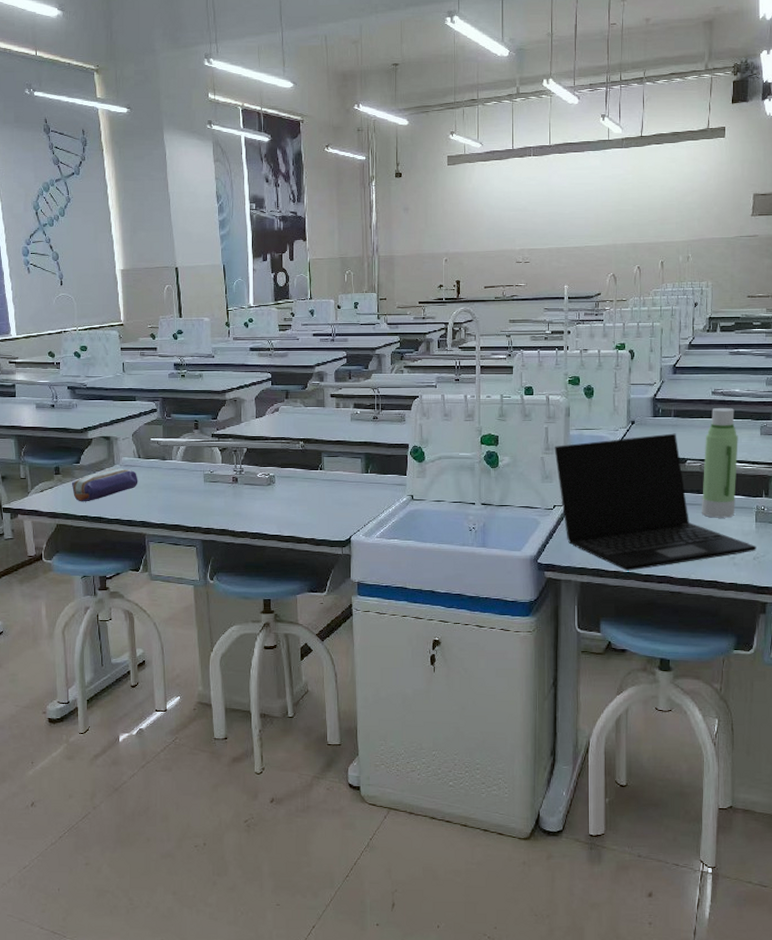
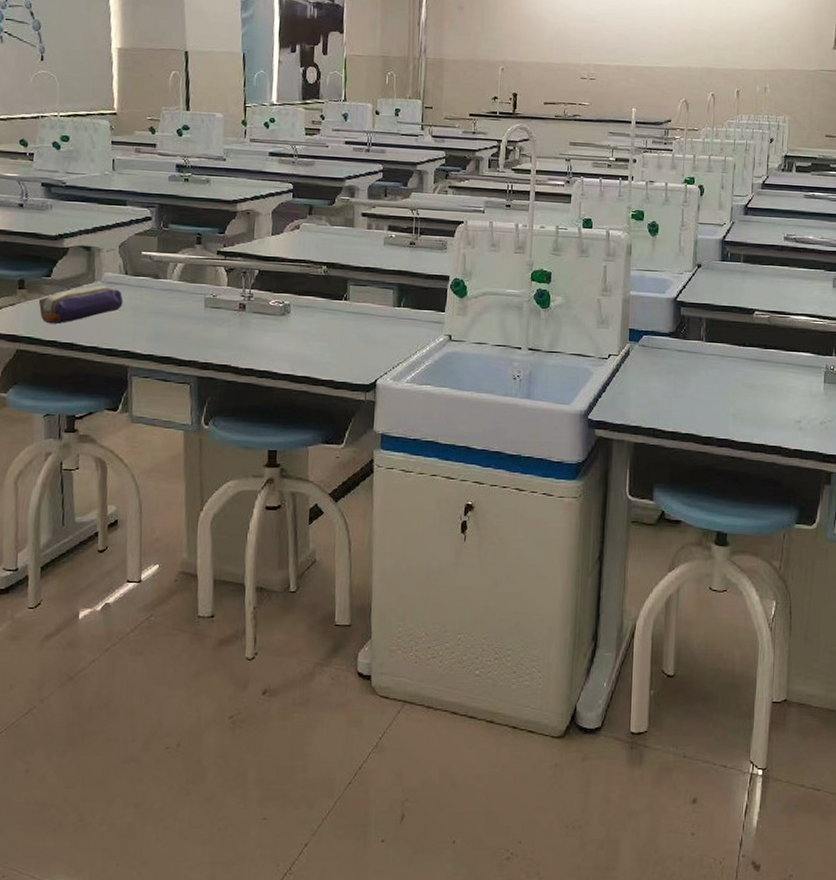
laptop: present [554,433,757,571] -> none [612,280,824,432]
water bottle: present [701,407,738,518] -> none [767,254,810,377]

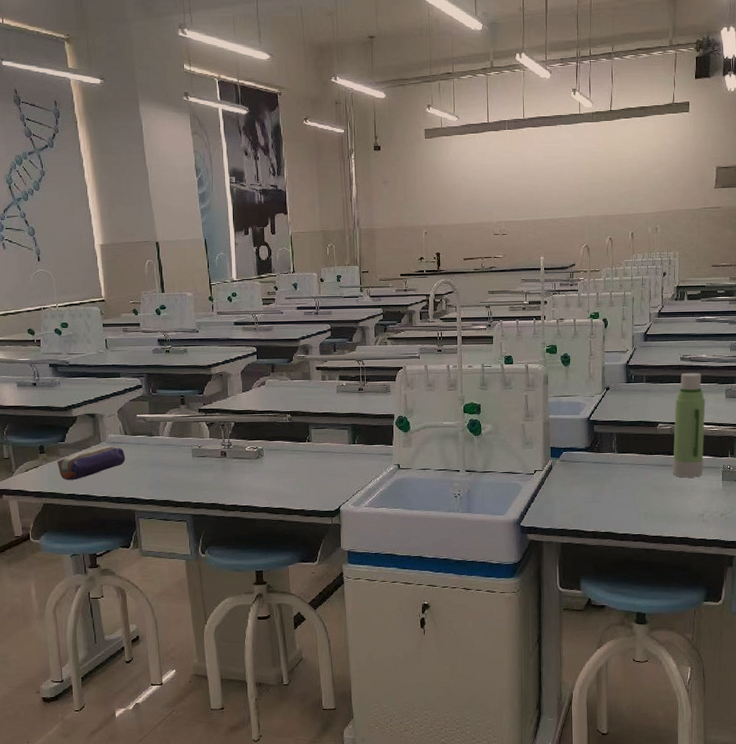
water bottle: none [767,254,810,377] -> present [672,372,706,478]

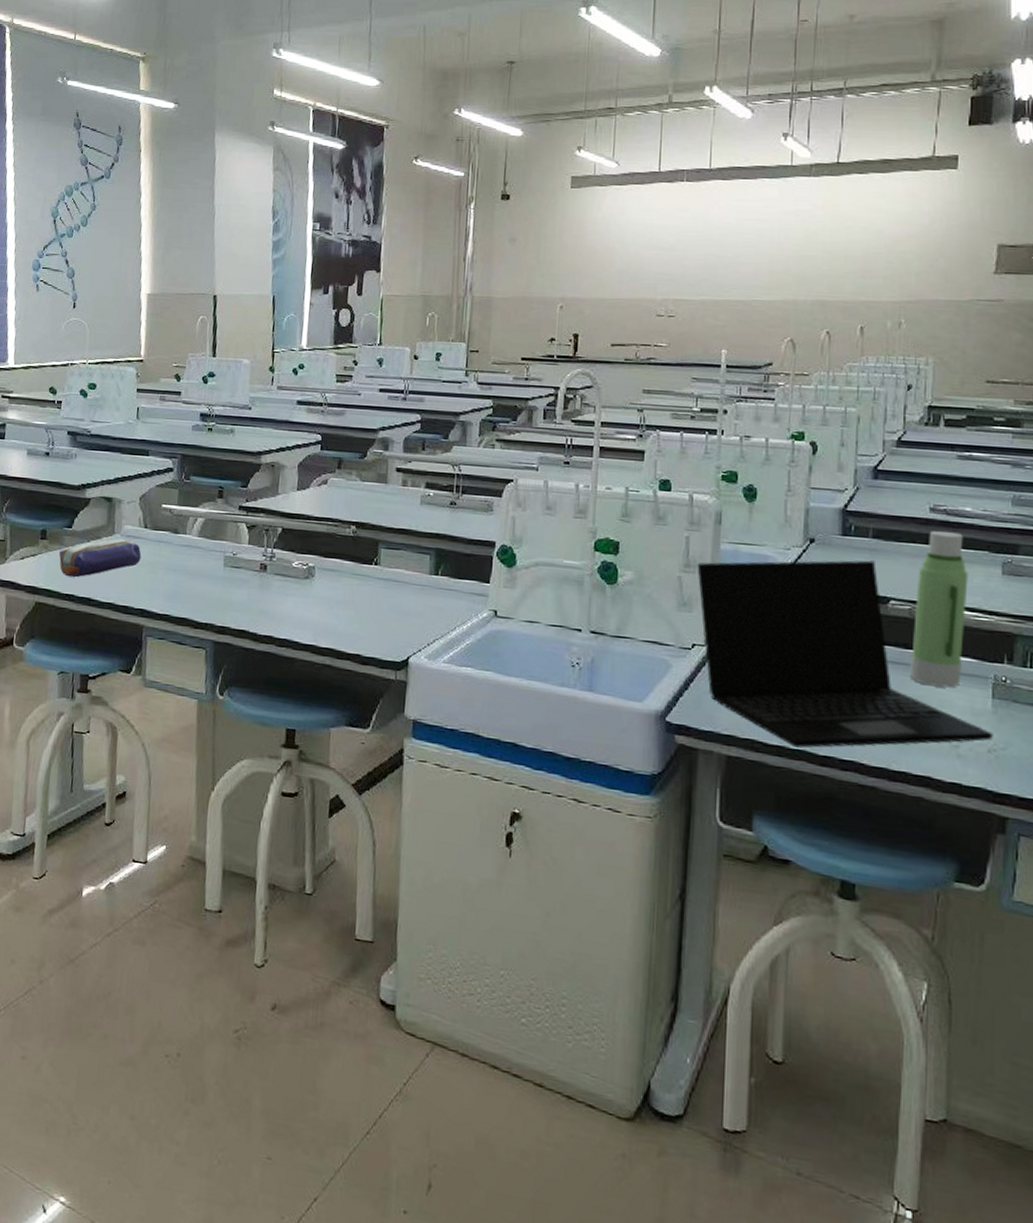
laptop: none [534,398,724,531] -> present [697,560,993,748]

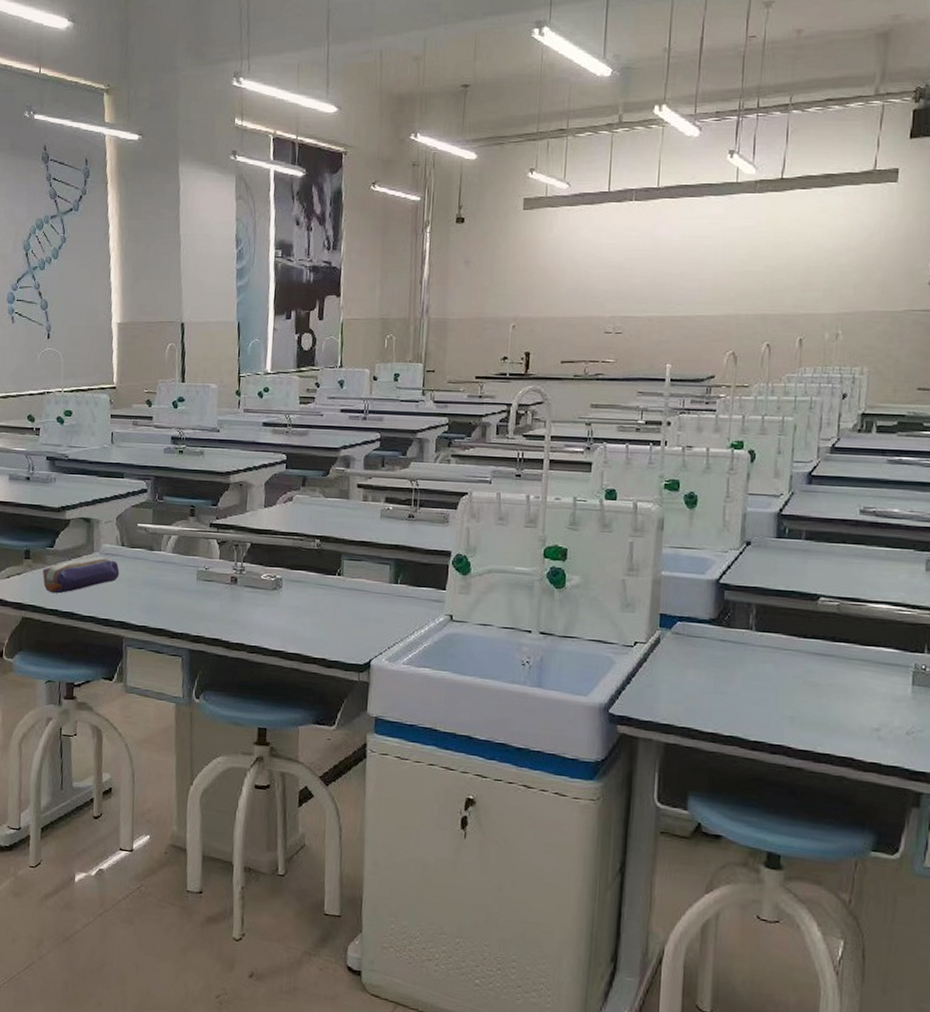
laptop: present [697,560,993,748] -> none [639,560,912,735]
water bottle: present [909,530,968,688] -> none [836,531,894,677]

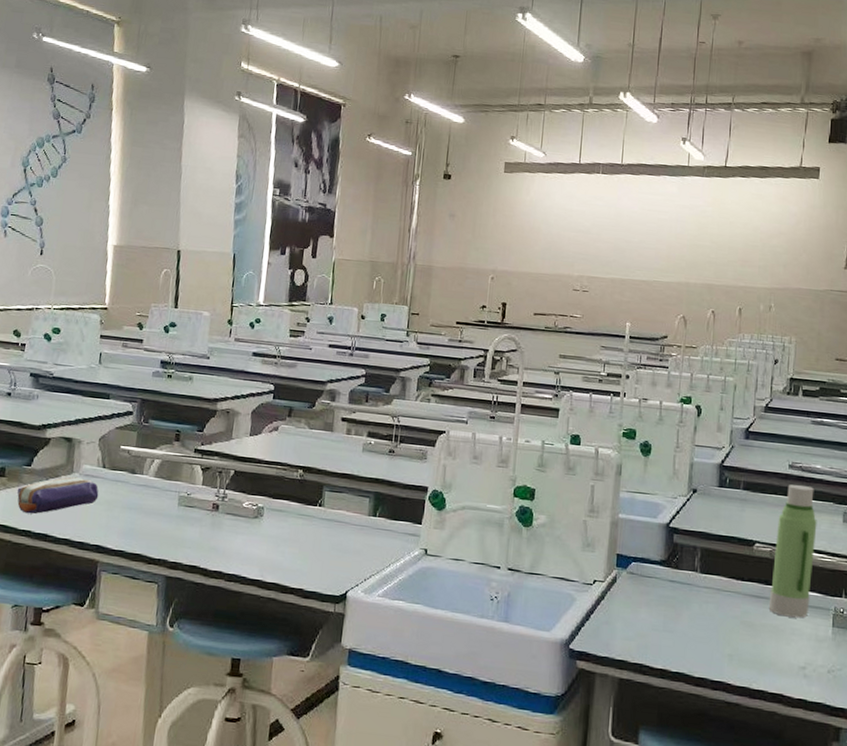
water bottle: none [836,531,894,677] -> present [768,484,817,618]

